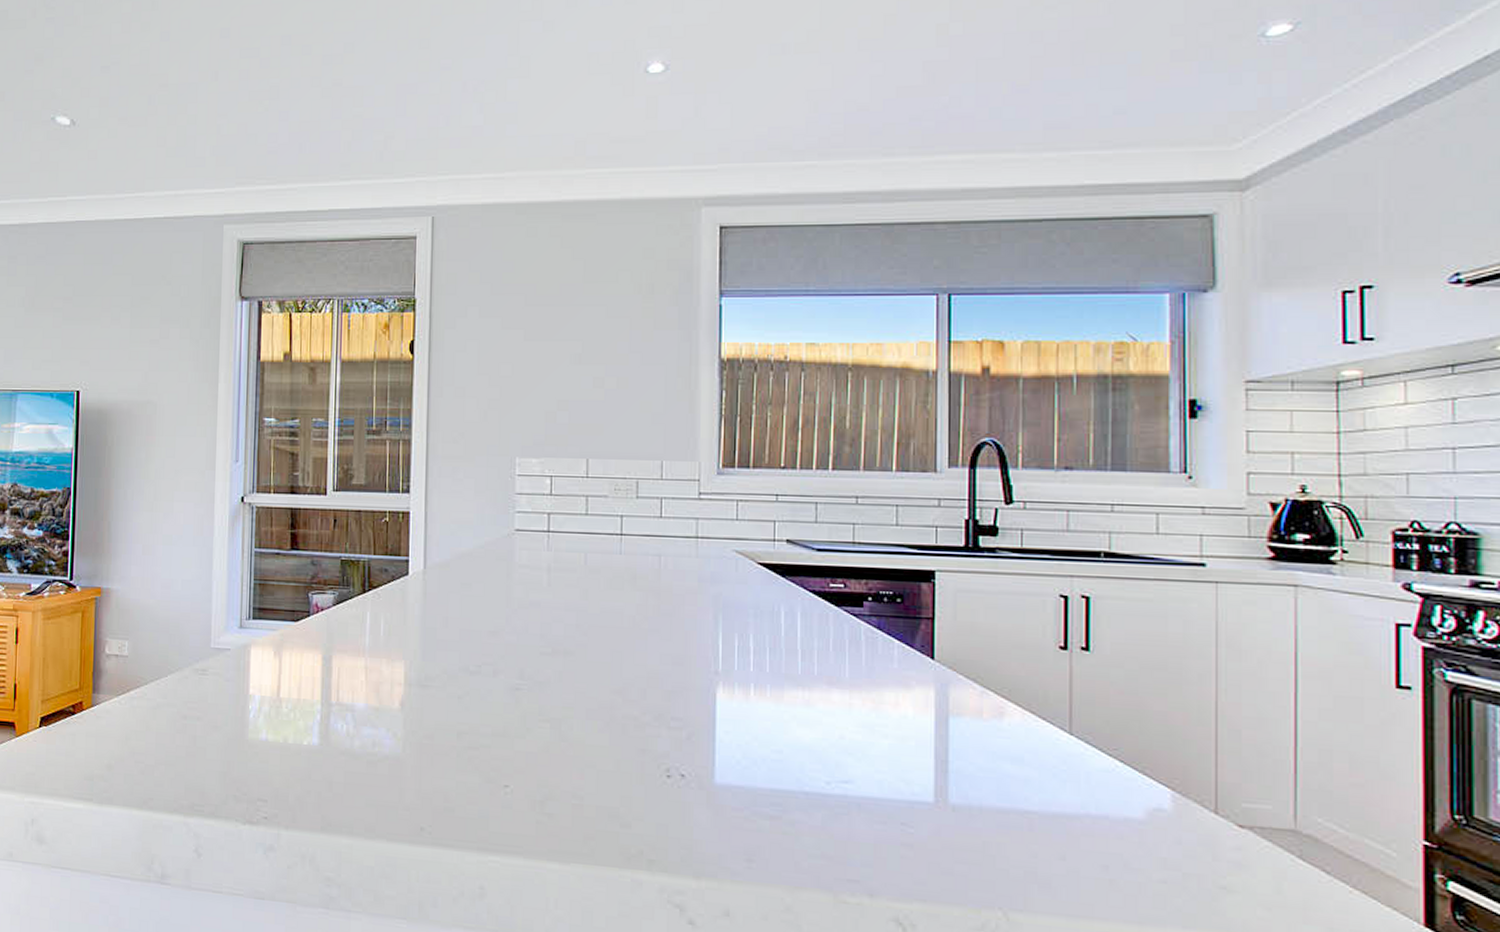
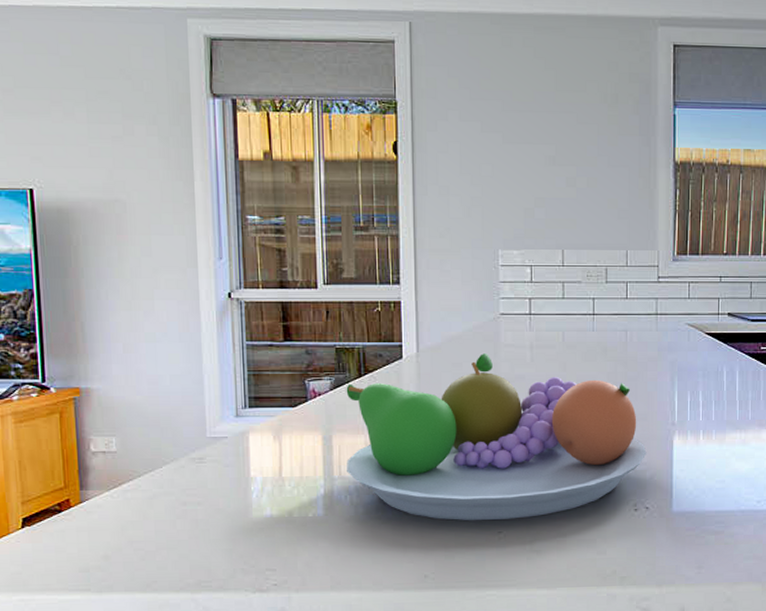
fruit bowl: none [345,574,683,772] -> present [346,353,647,521]

